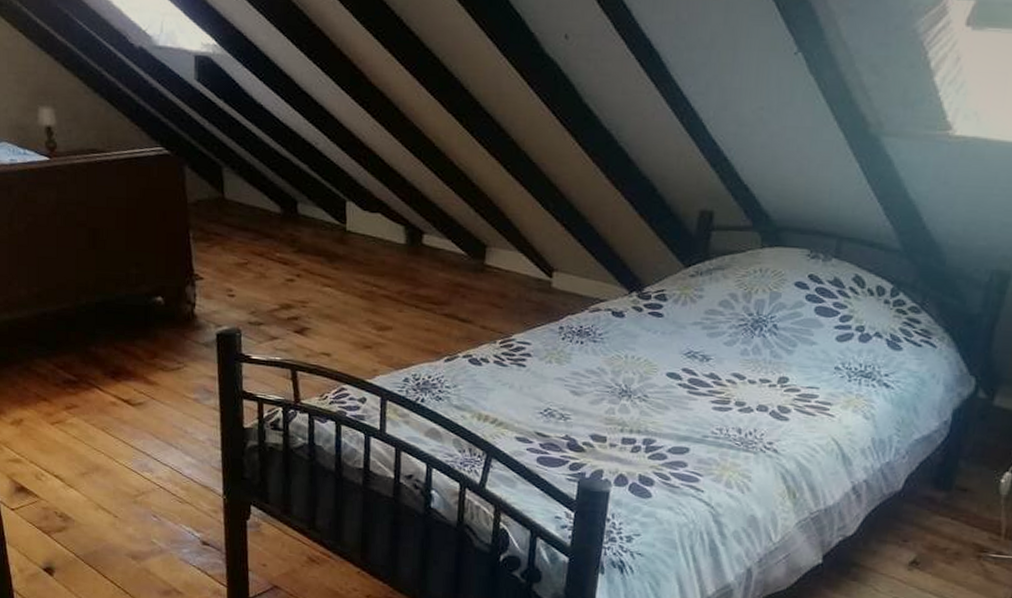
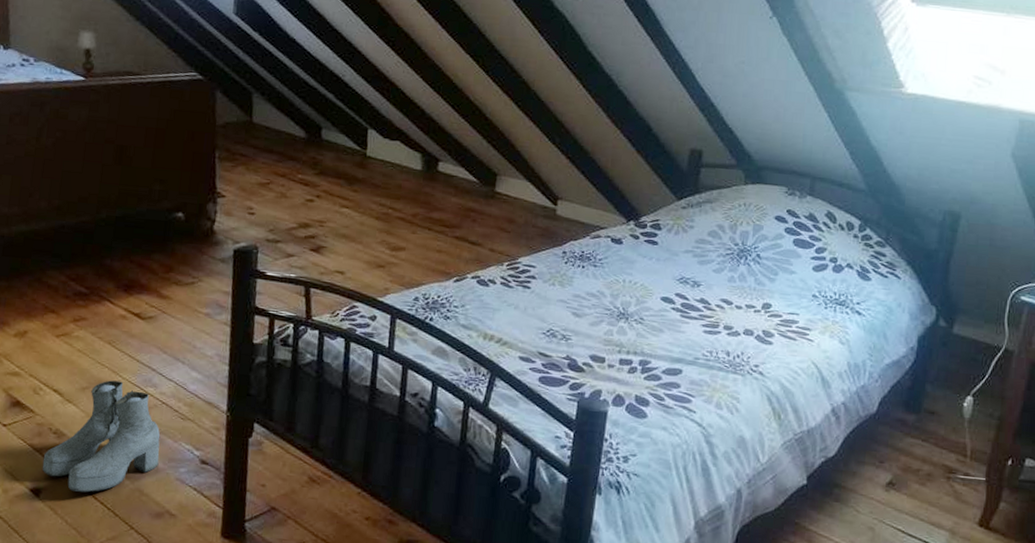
boots: none [52,465,162,572] -> present [42,380,161,493]

